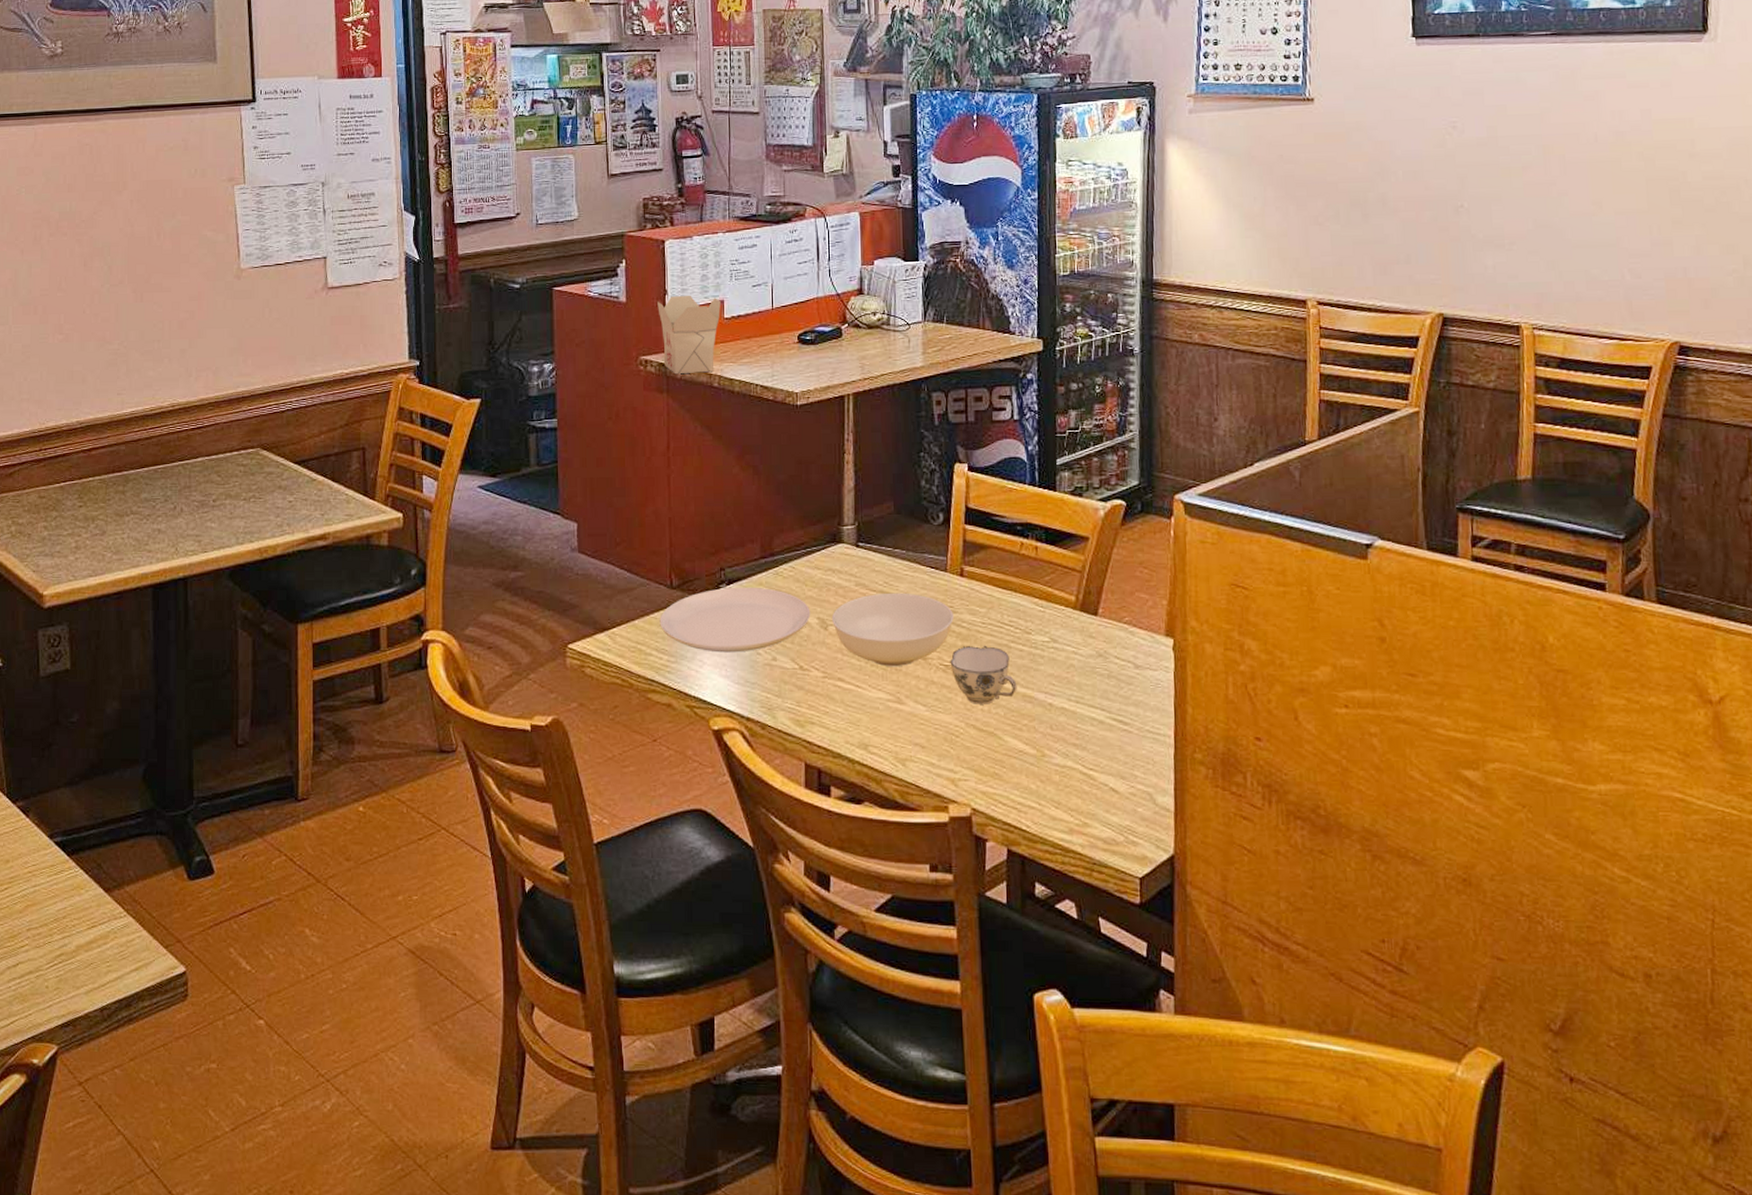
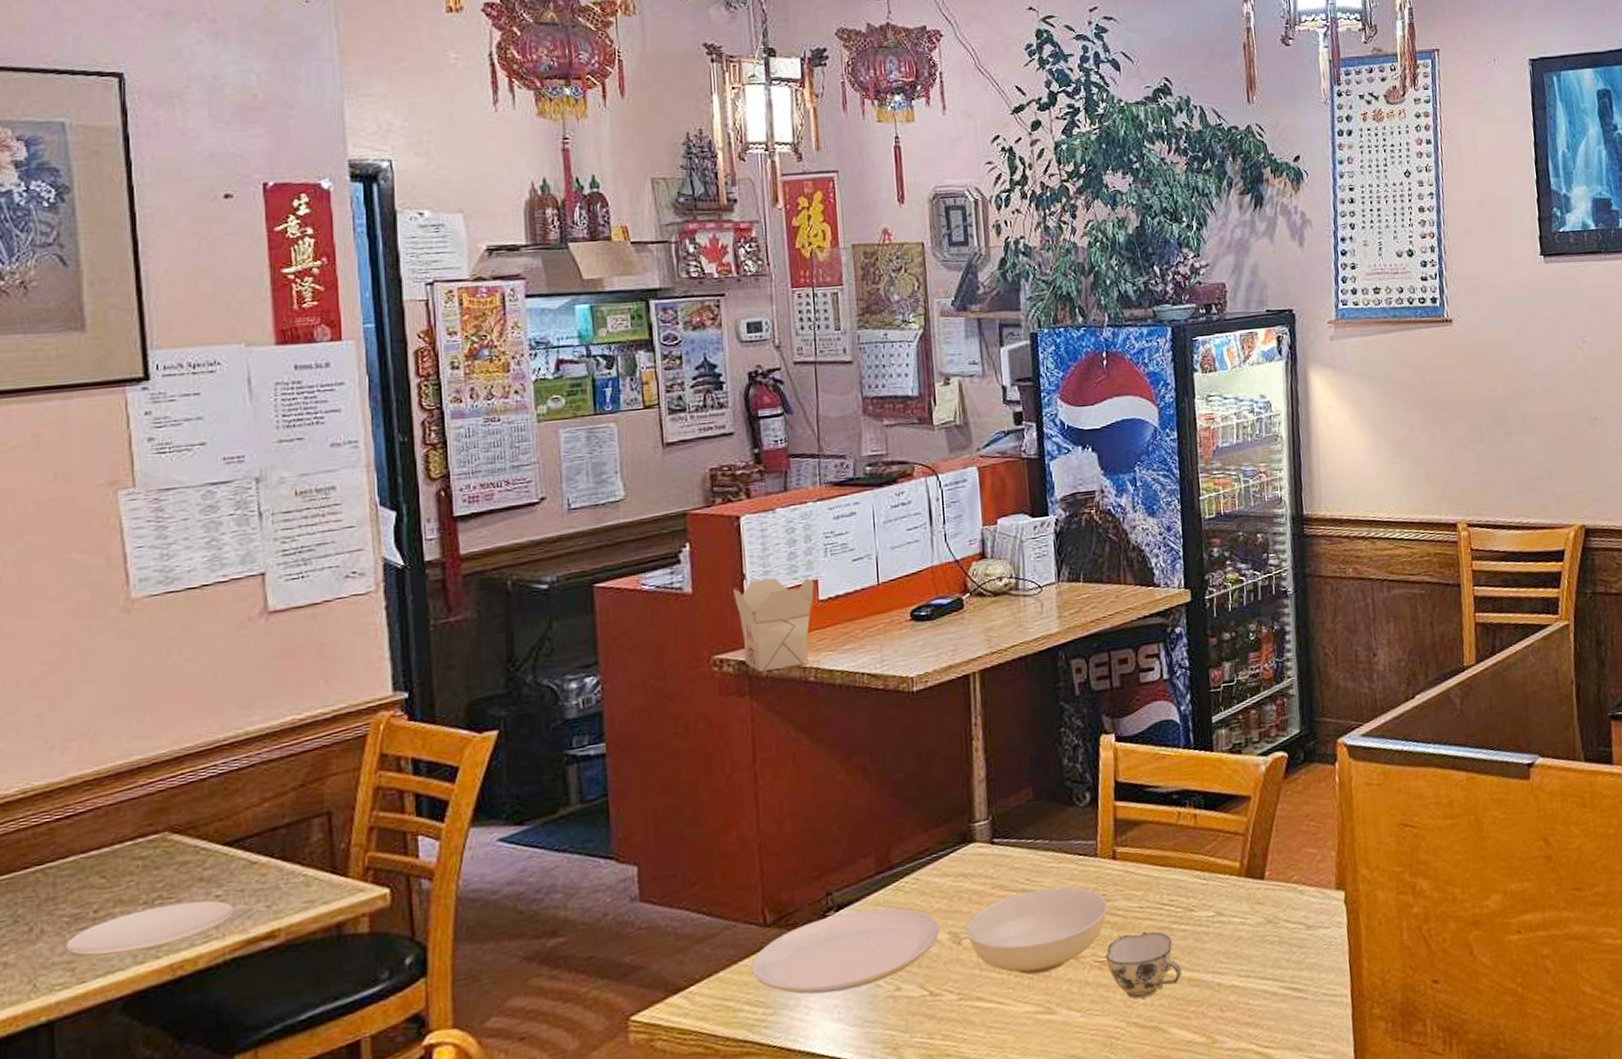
plate: none [196,503,300,535] -> present [66,900,234,957]

